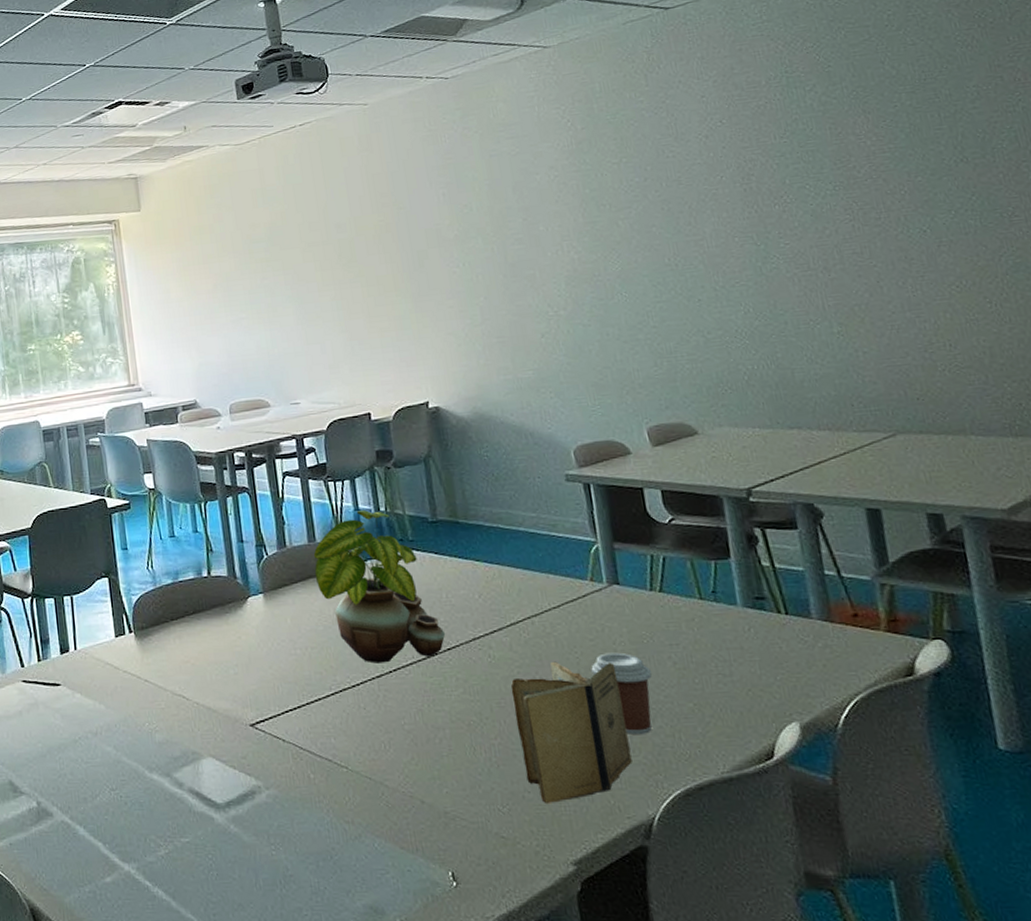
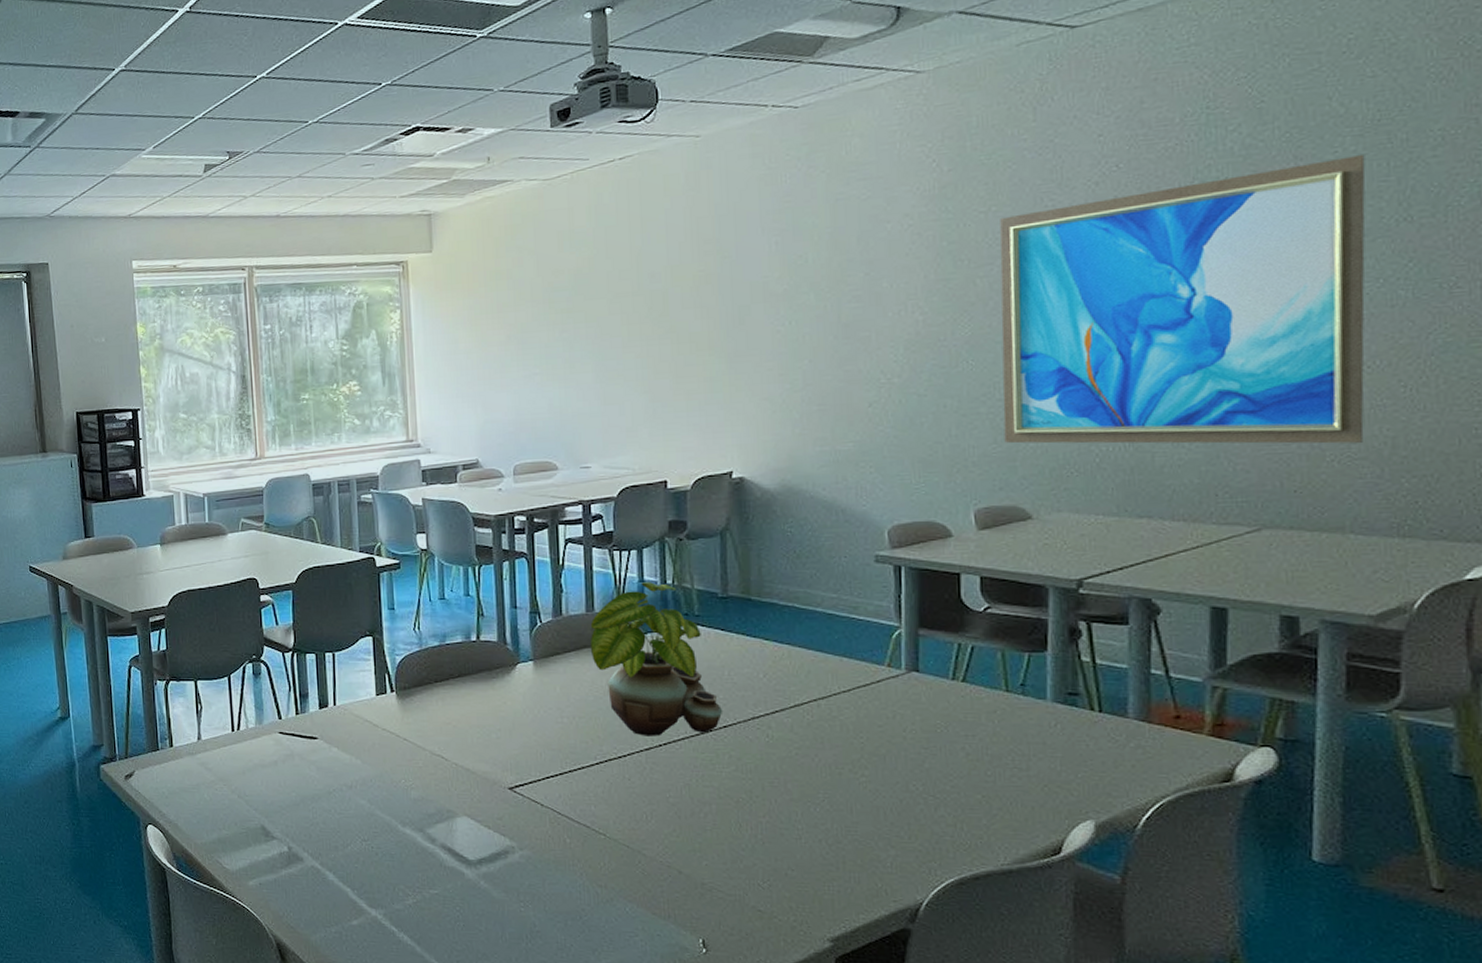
book: present [511,661,632,805] -> none [786,745,907,883]
coffee cup: present [591,652,652,734] -> none [875,740,940,822]
wall art: none [631,108,965,366] -> present [1000,155,1366,444]

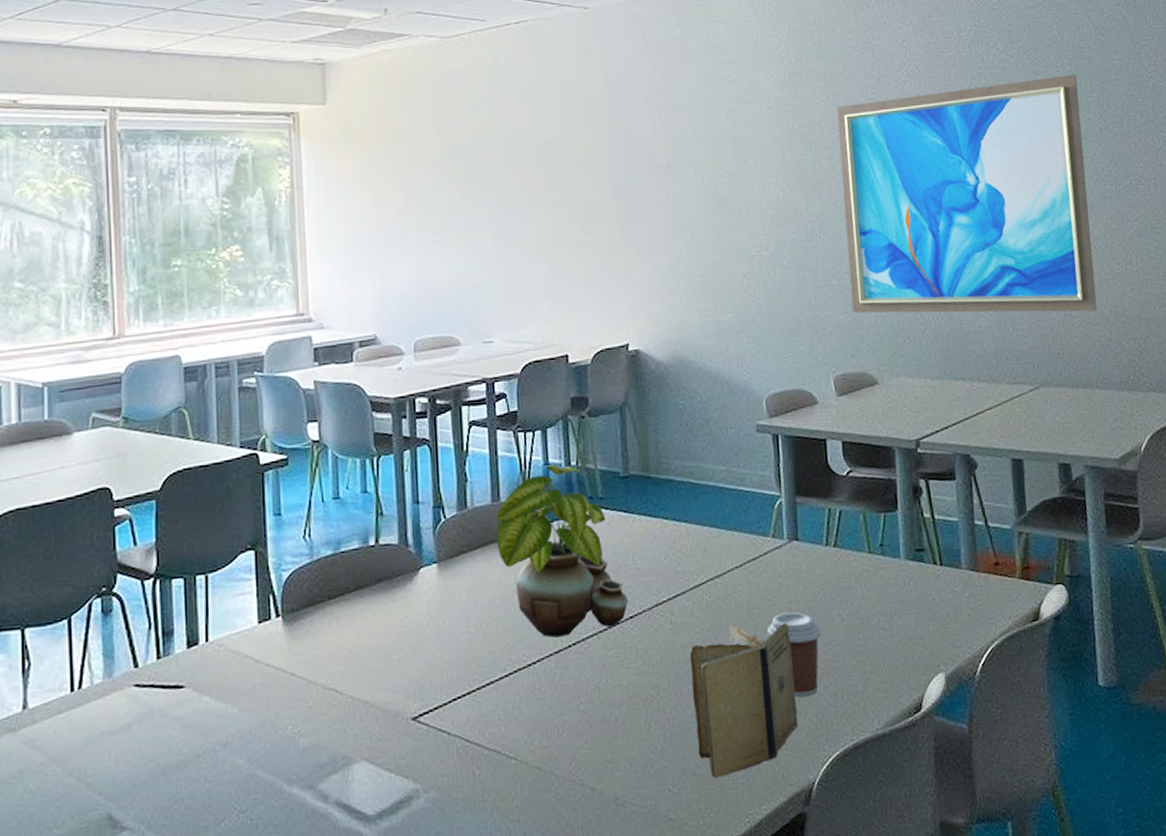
book: none [786,745,907,883] -> present [689,622,798,779]
coffee cup: none [875,740,940,822] -> present [767,612,821,697]

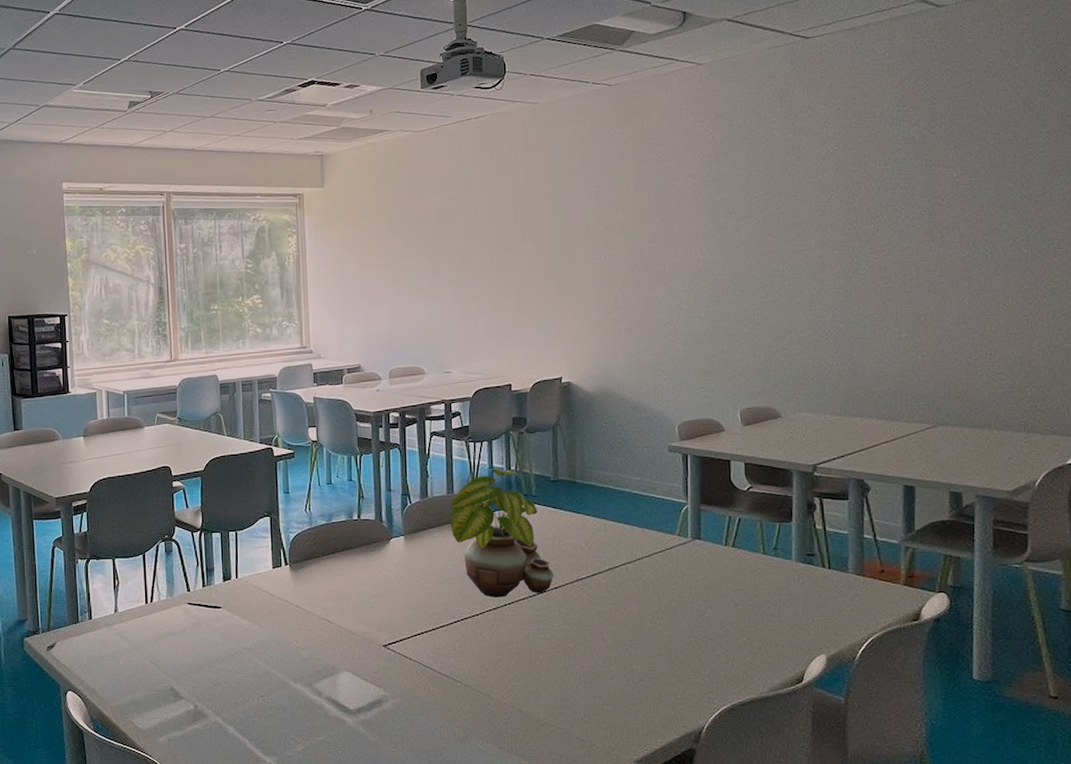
book: present [689,622,798,779] -> none [603,600,692,715]
coffee cup: present [767,612,821,697] -> none [669,595,717,661]
wall art: present [837,75,1097,313] -> none [757,148,1002,362]

